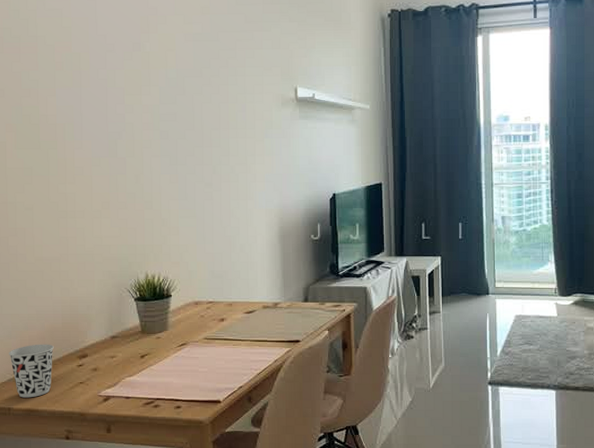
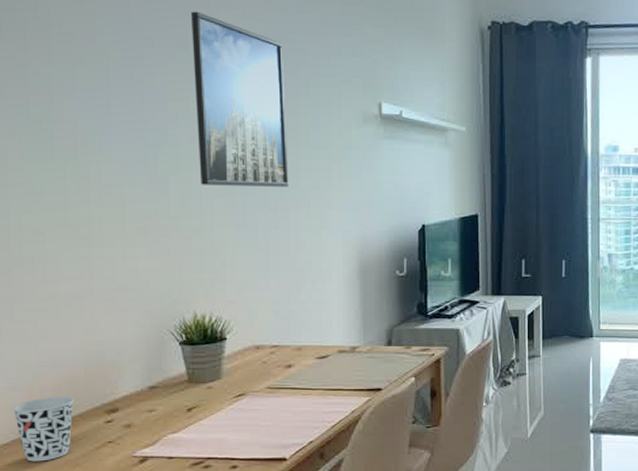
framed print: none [142,19,221,165] -> present [190,11,289,187]

